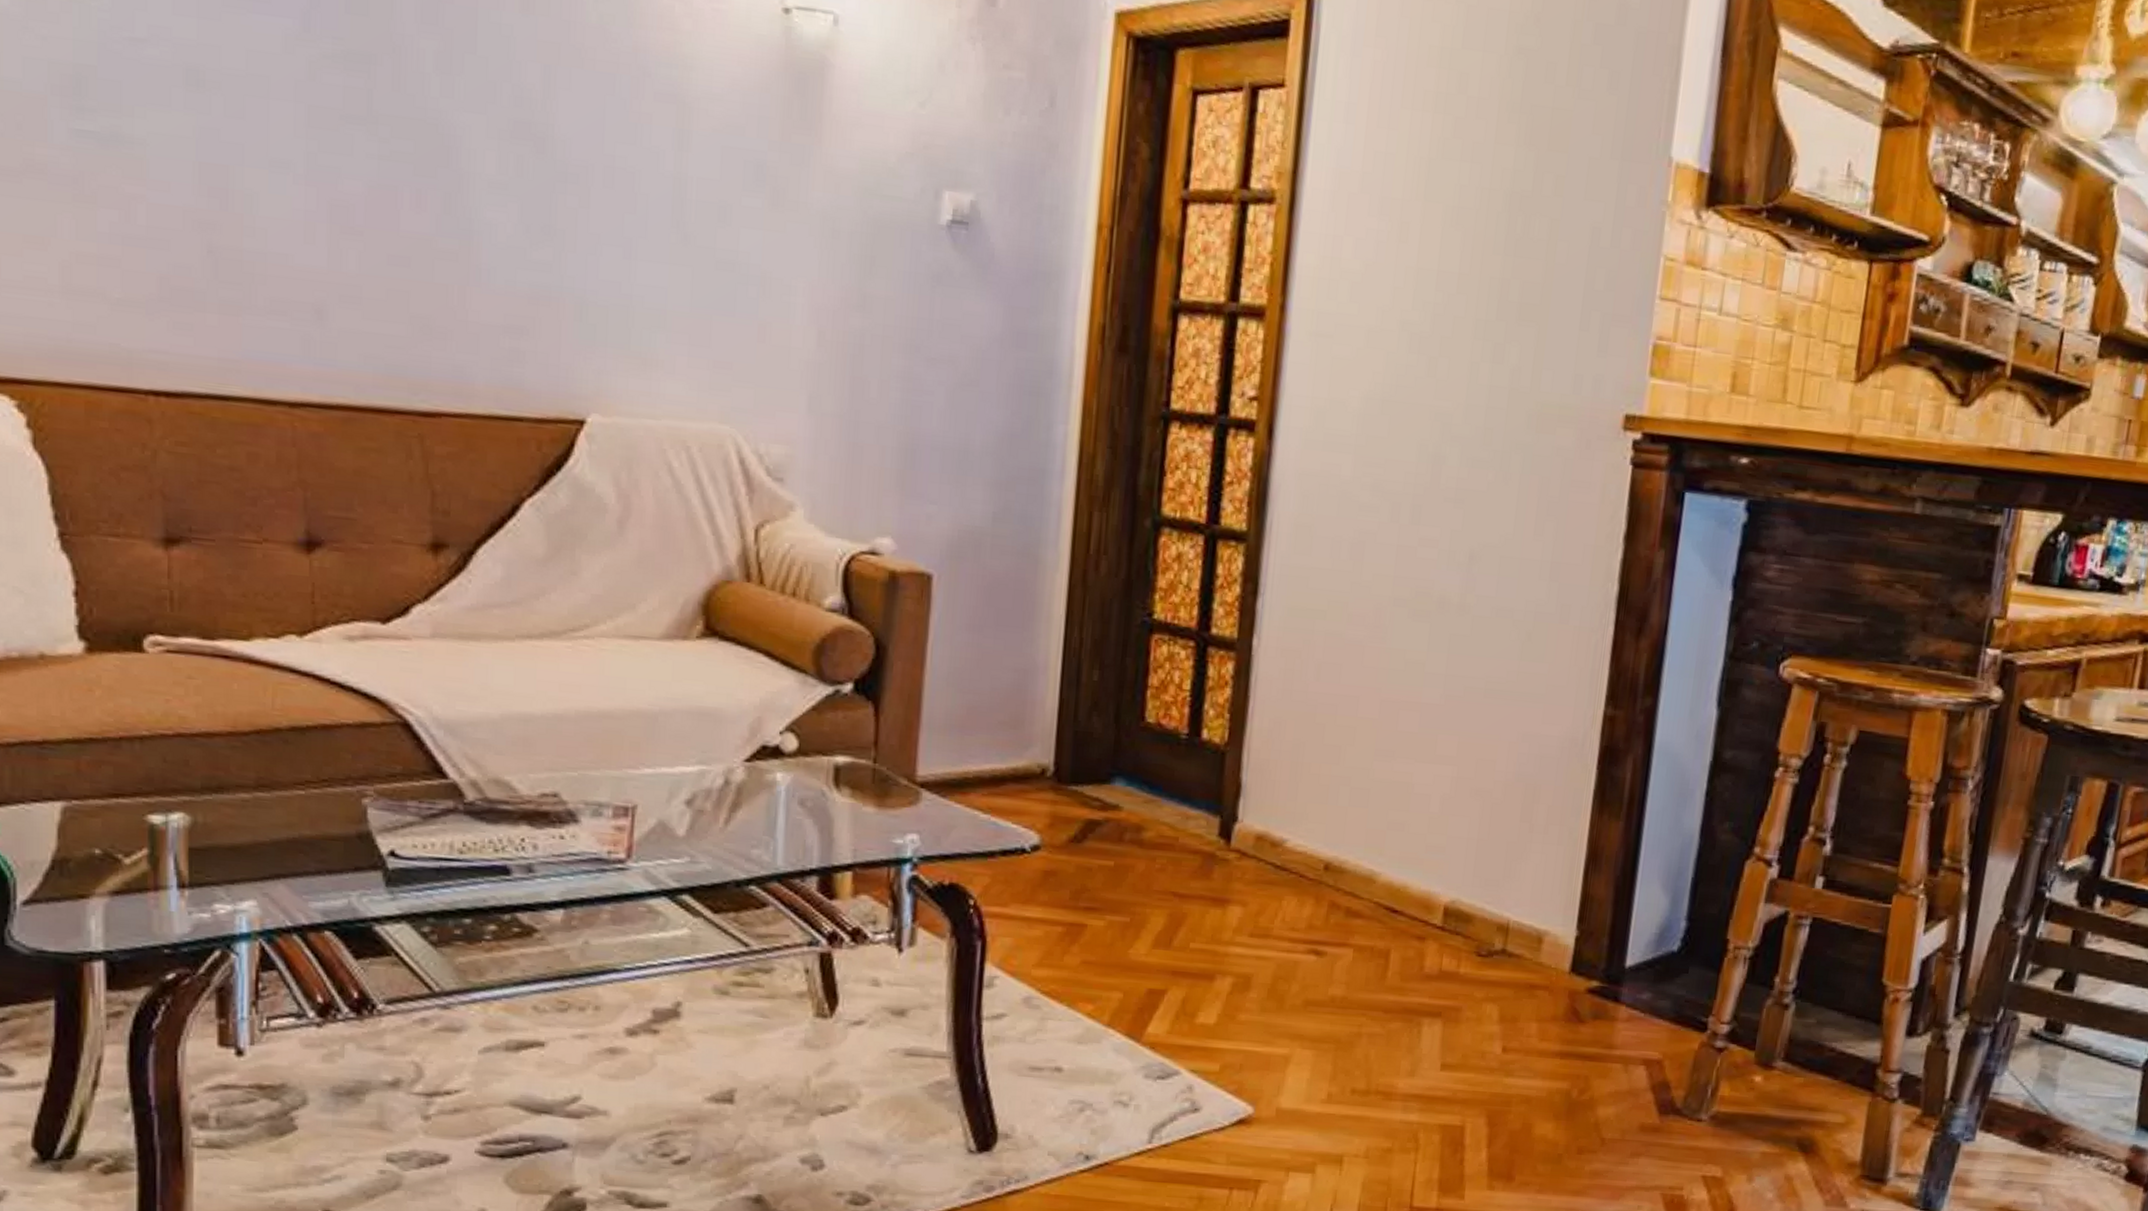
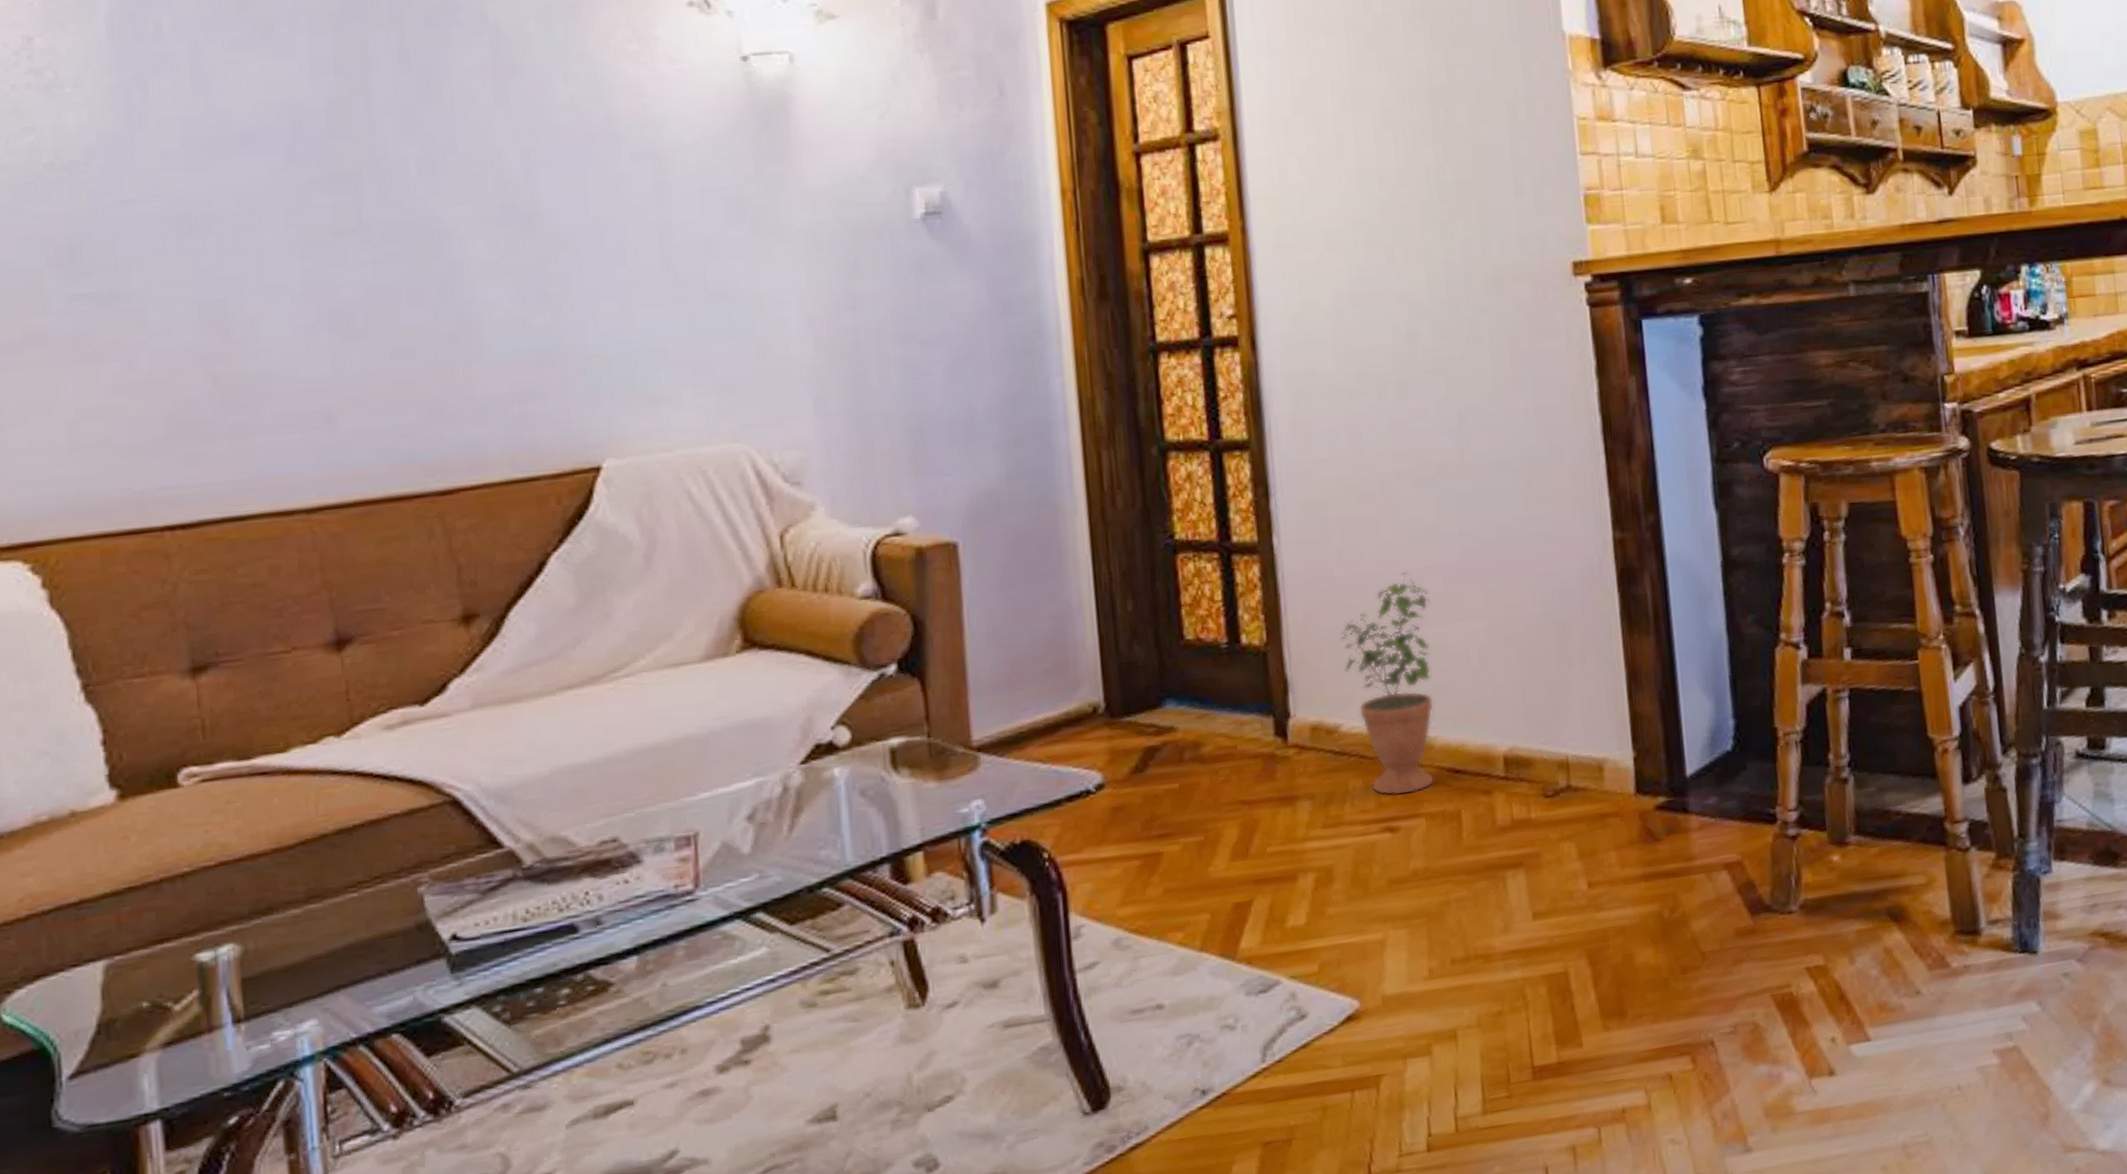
potted plant: none [1301,702,1402,923] -> present [1339,572,1434,796]

